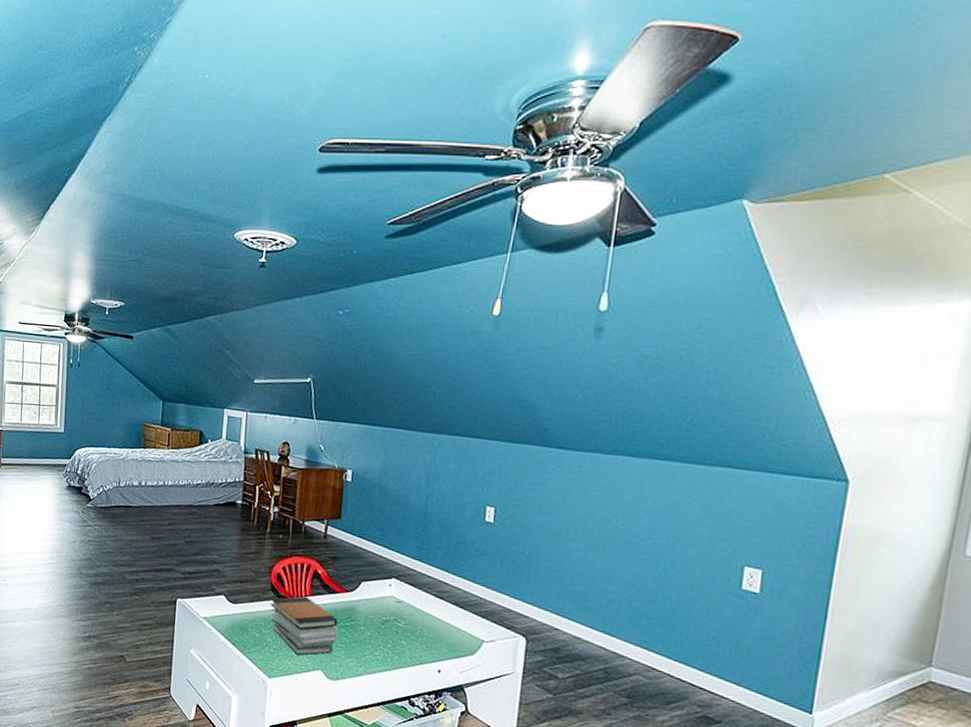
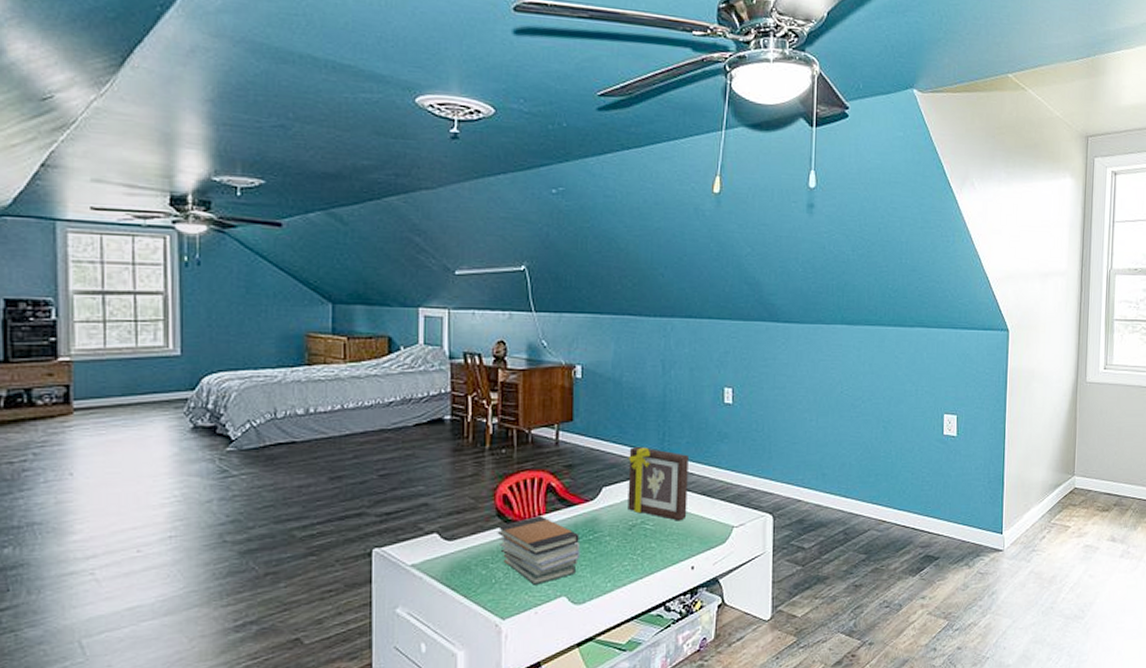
picture frame: none [382,549,445,626] -> present [627,446,688,521]

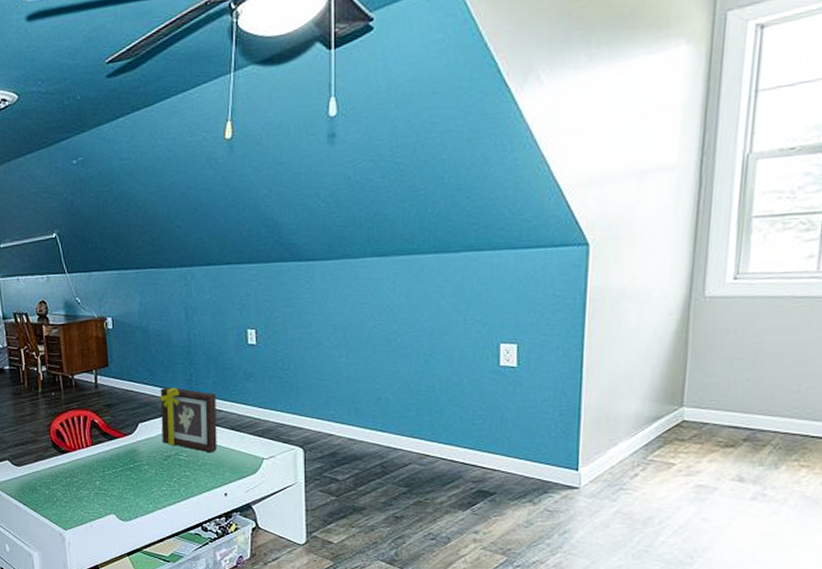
book stack: present [497,515,581,585] -> none [54,447,124,504]

